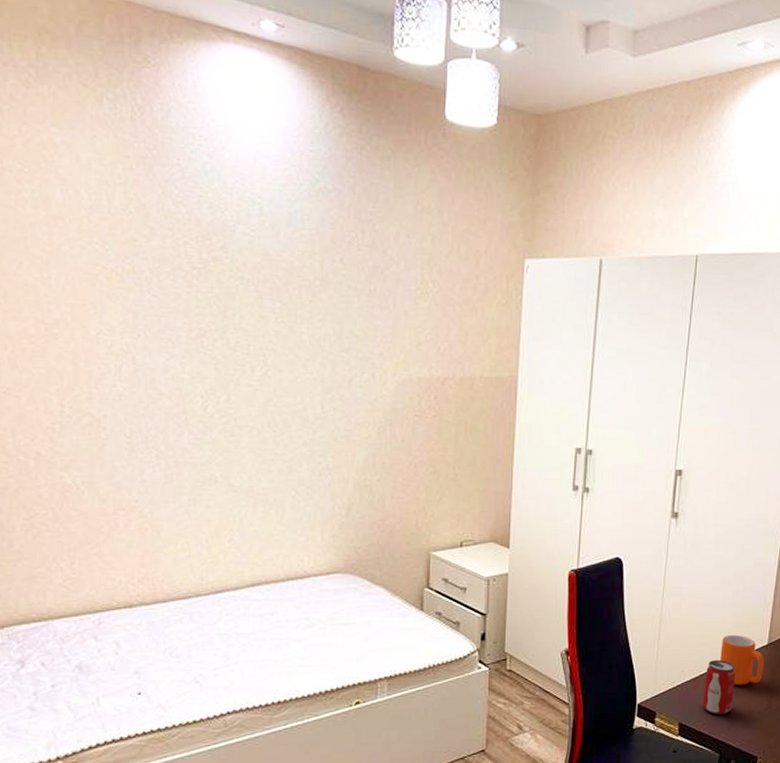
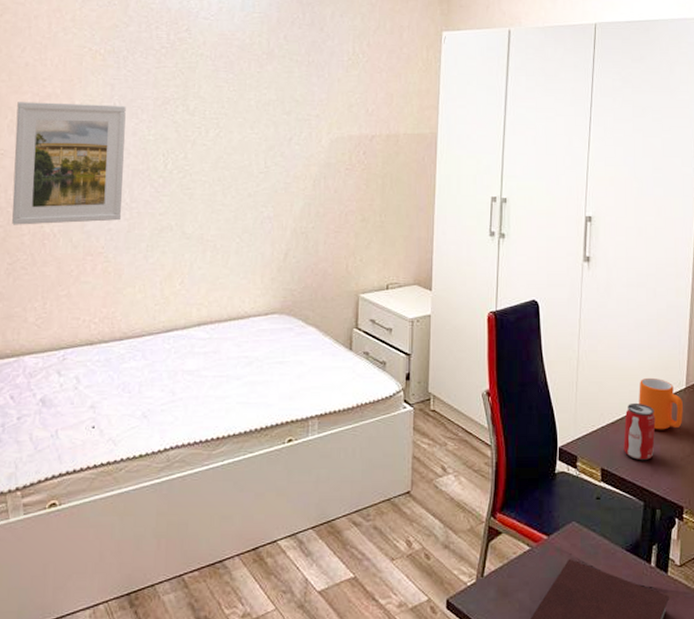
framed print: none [18,330,156,475] -> present [12,102,126,225]

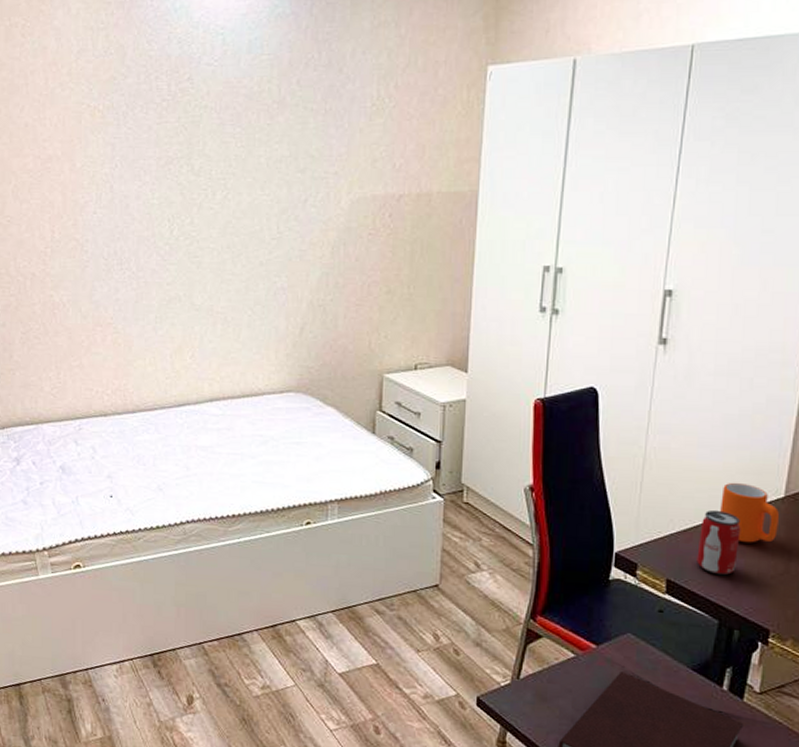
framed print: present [12,102,126,225] -> none [20,165,129,294]

